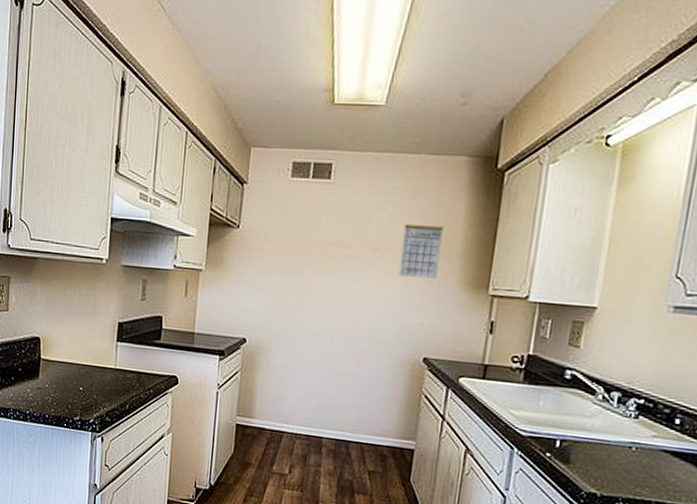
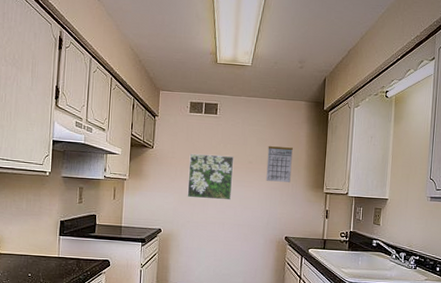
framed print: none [283,234,353,303] -> present [187,153,234,200]

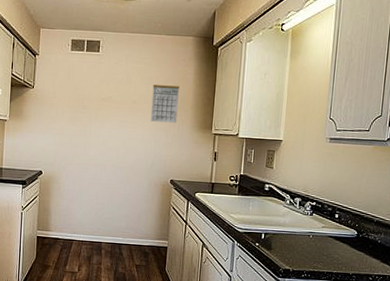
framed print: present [187,153,234,200] -> none [68,93,117,142]

